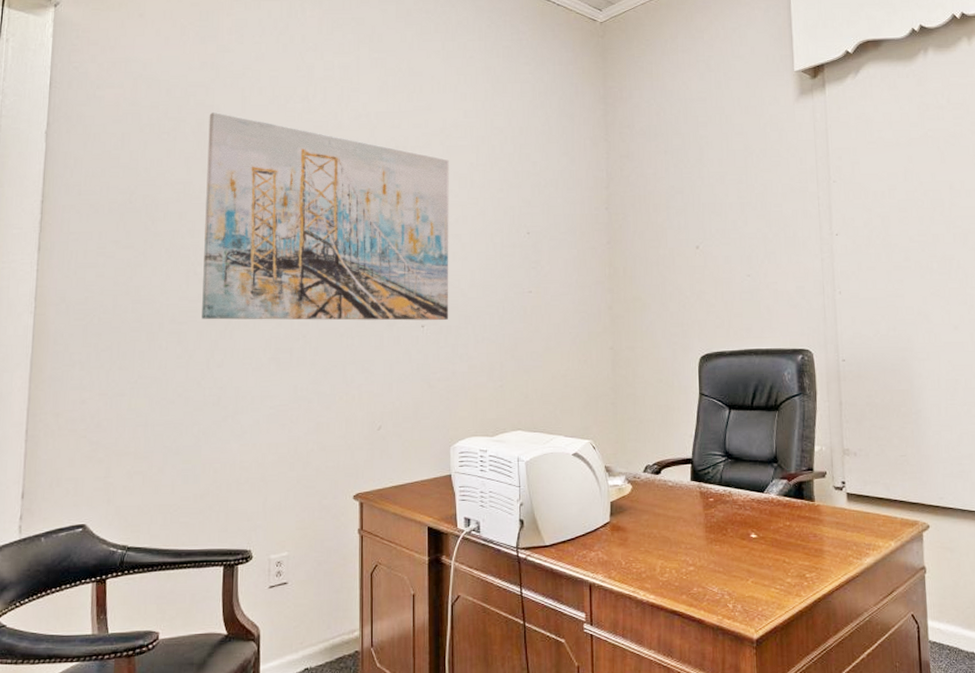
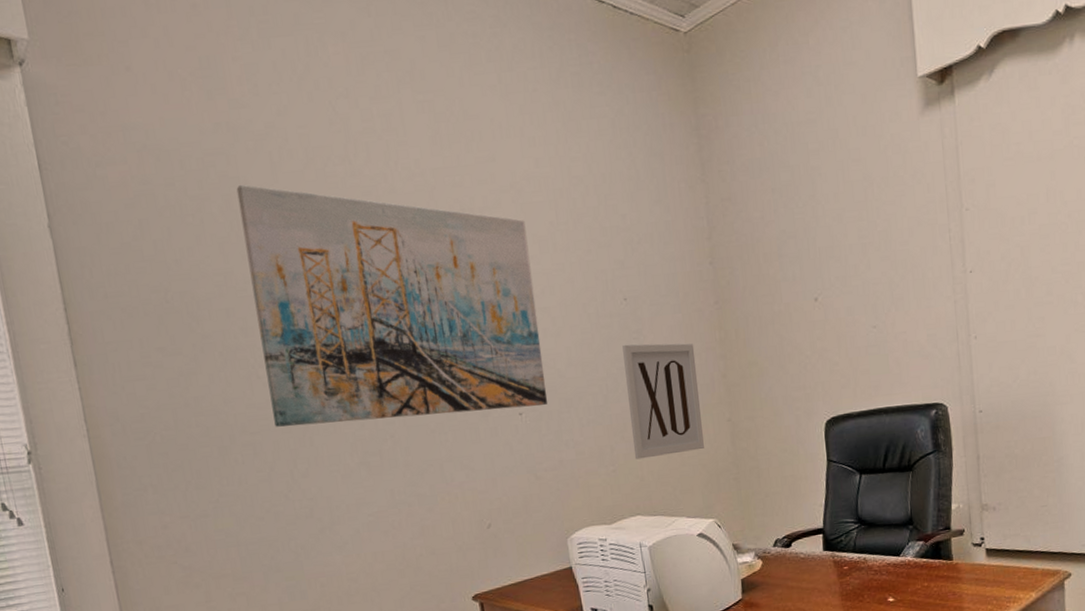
wall art: none [521,272,587,377] -> present [622,343,704,460]

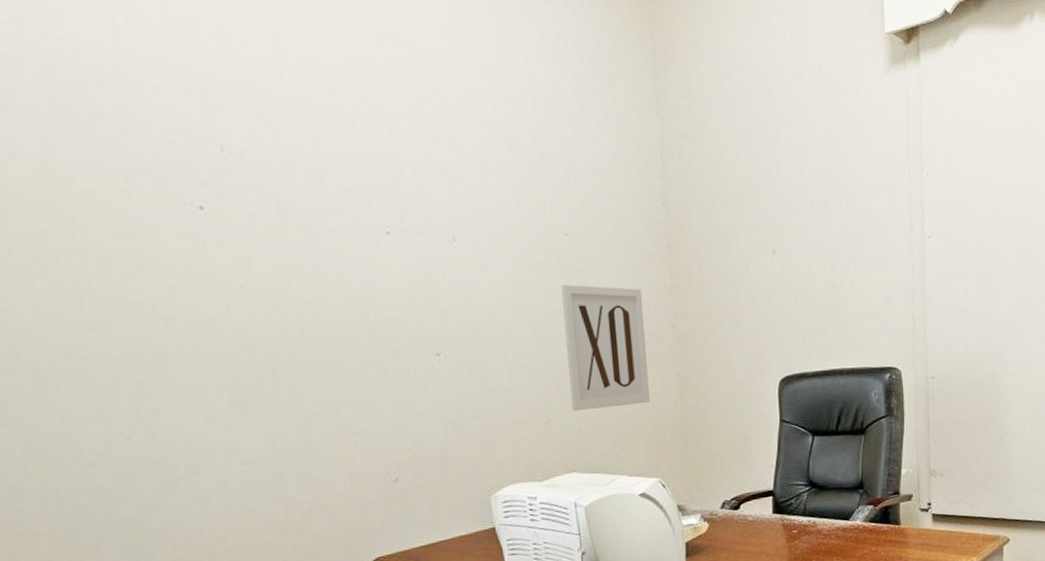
wall art: present [236,184,548,427] -> none [62,48,472,354]

